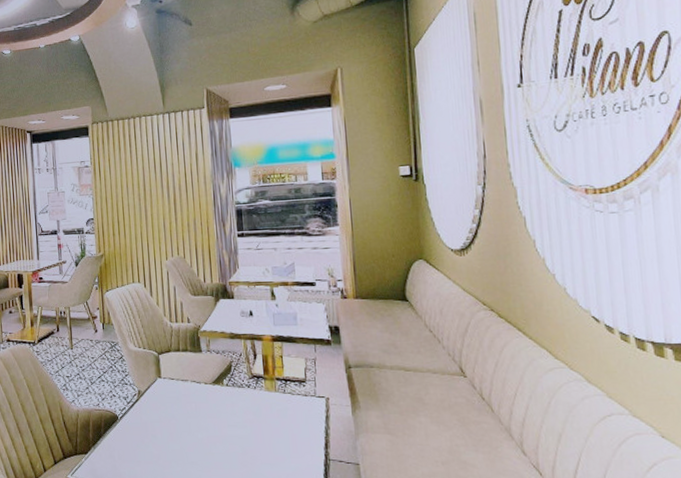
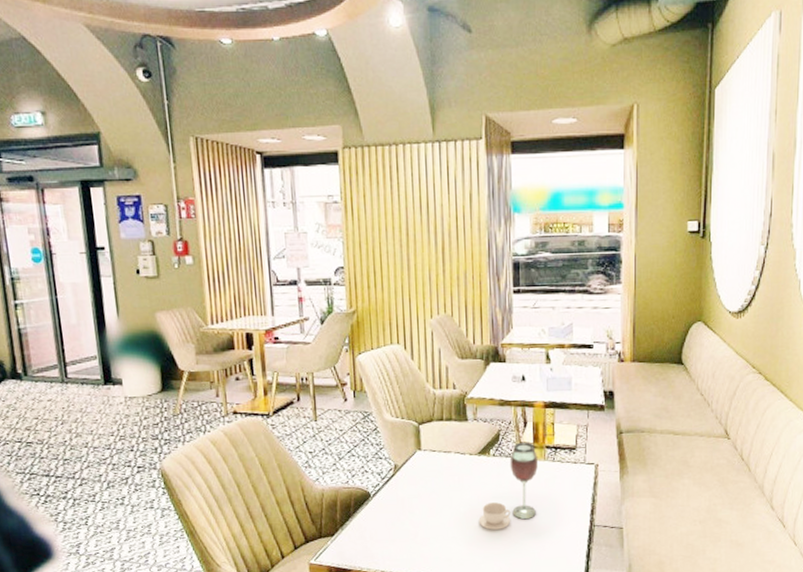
teacup: none [215,431,247,458] -> present [478,502,511,530]
wineglass: none [242,373,270,449] -> present [509,442,538,520]

